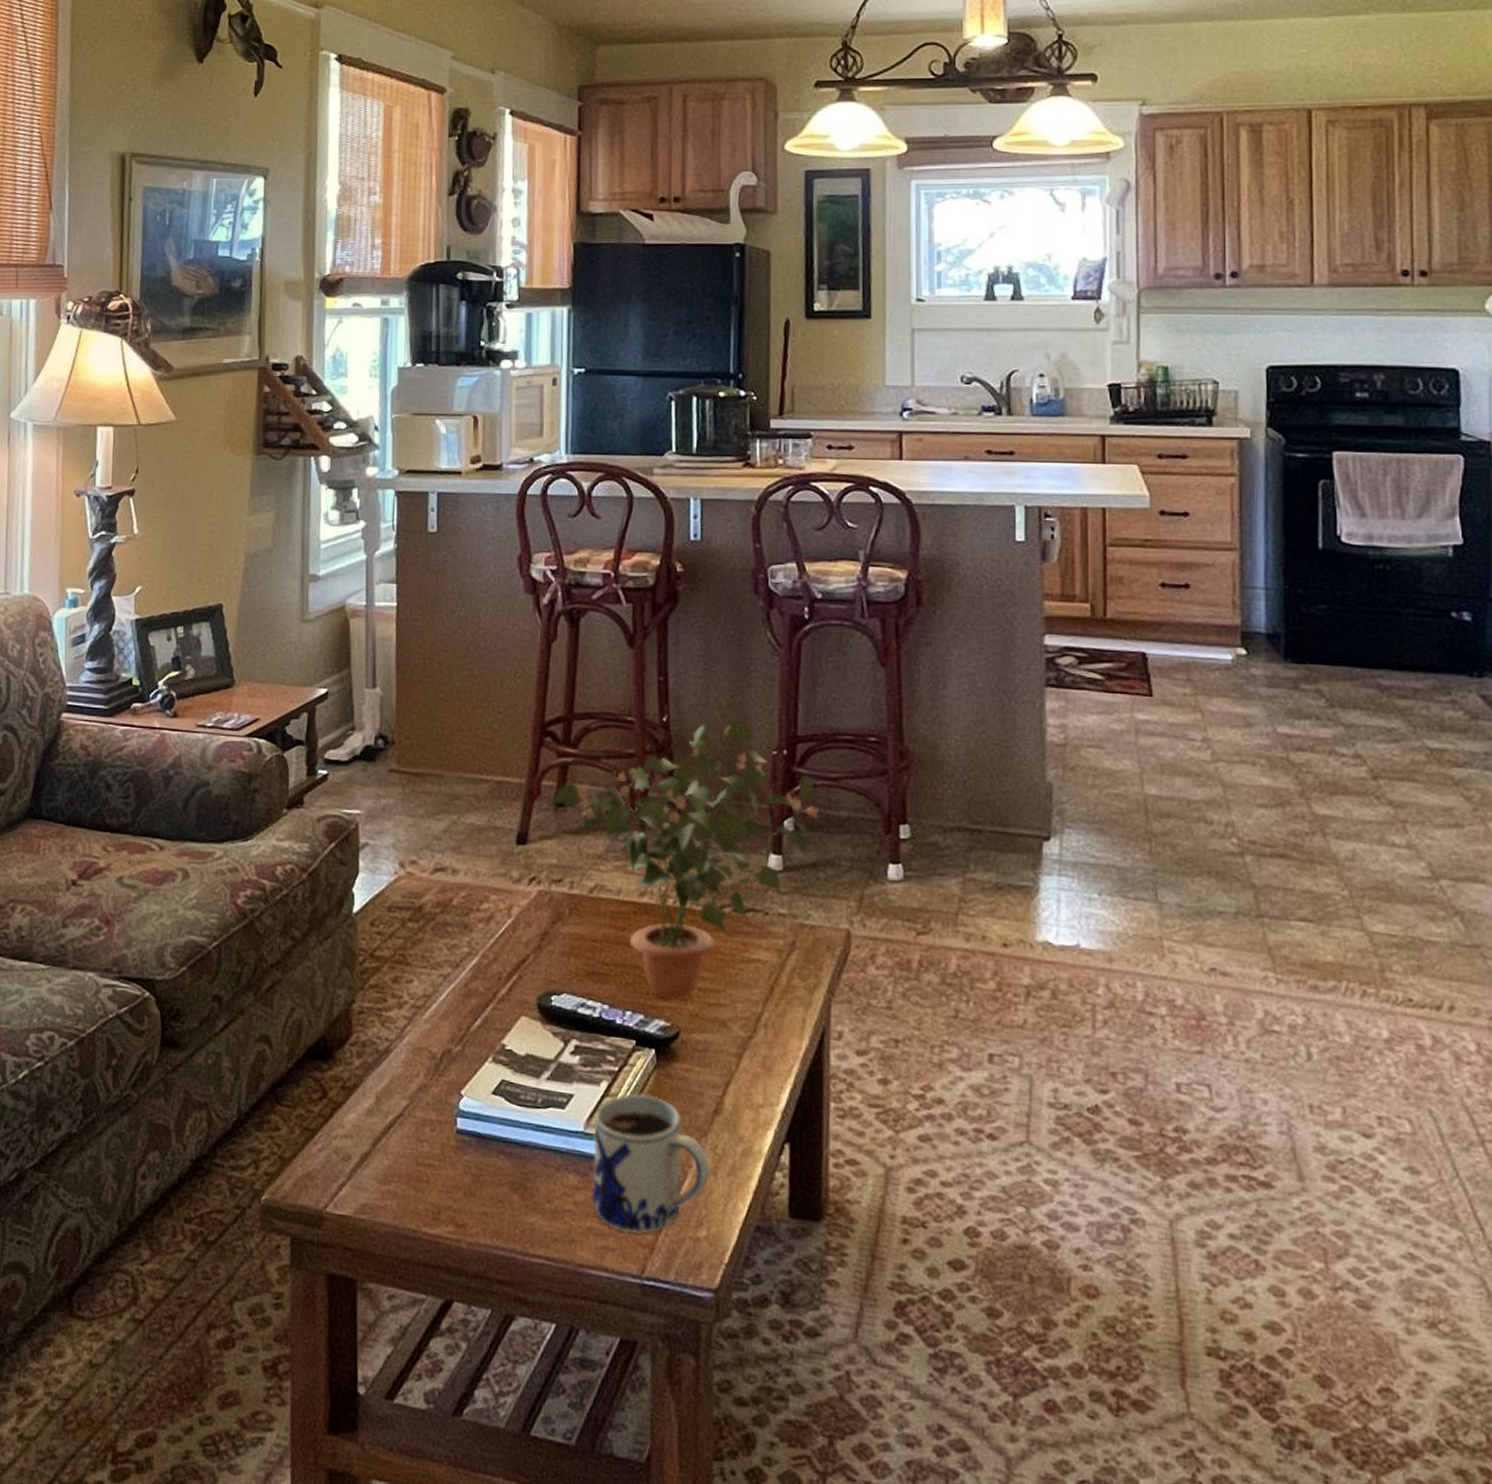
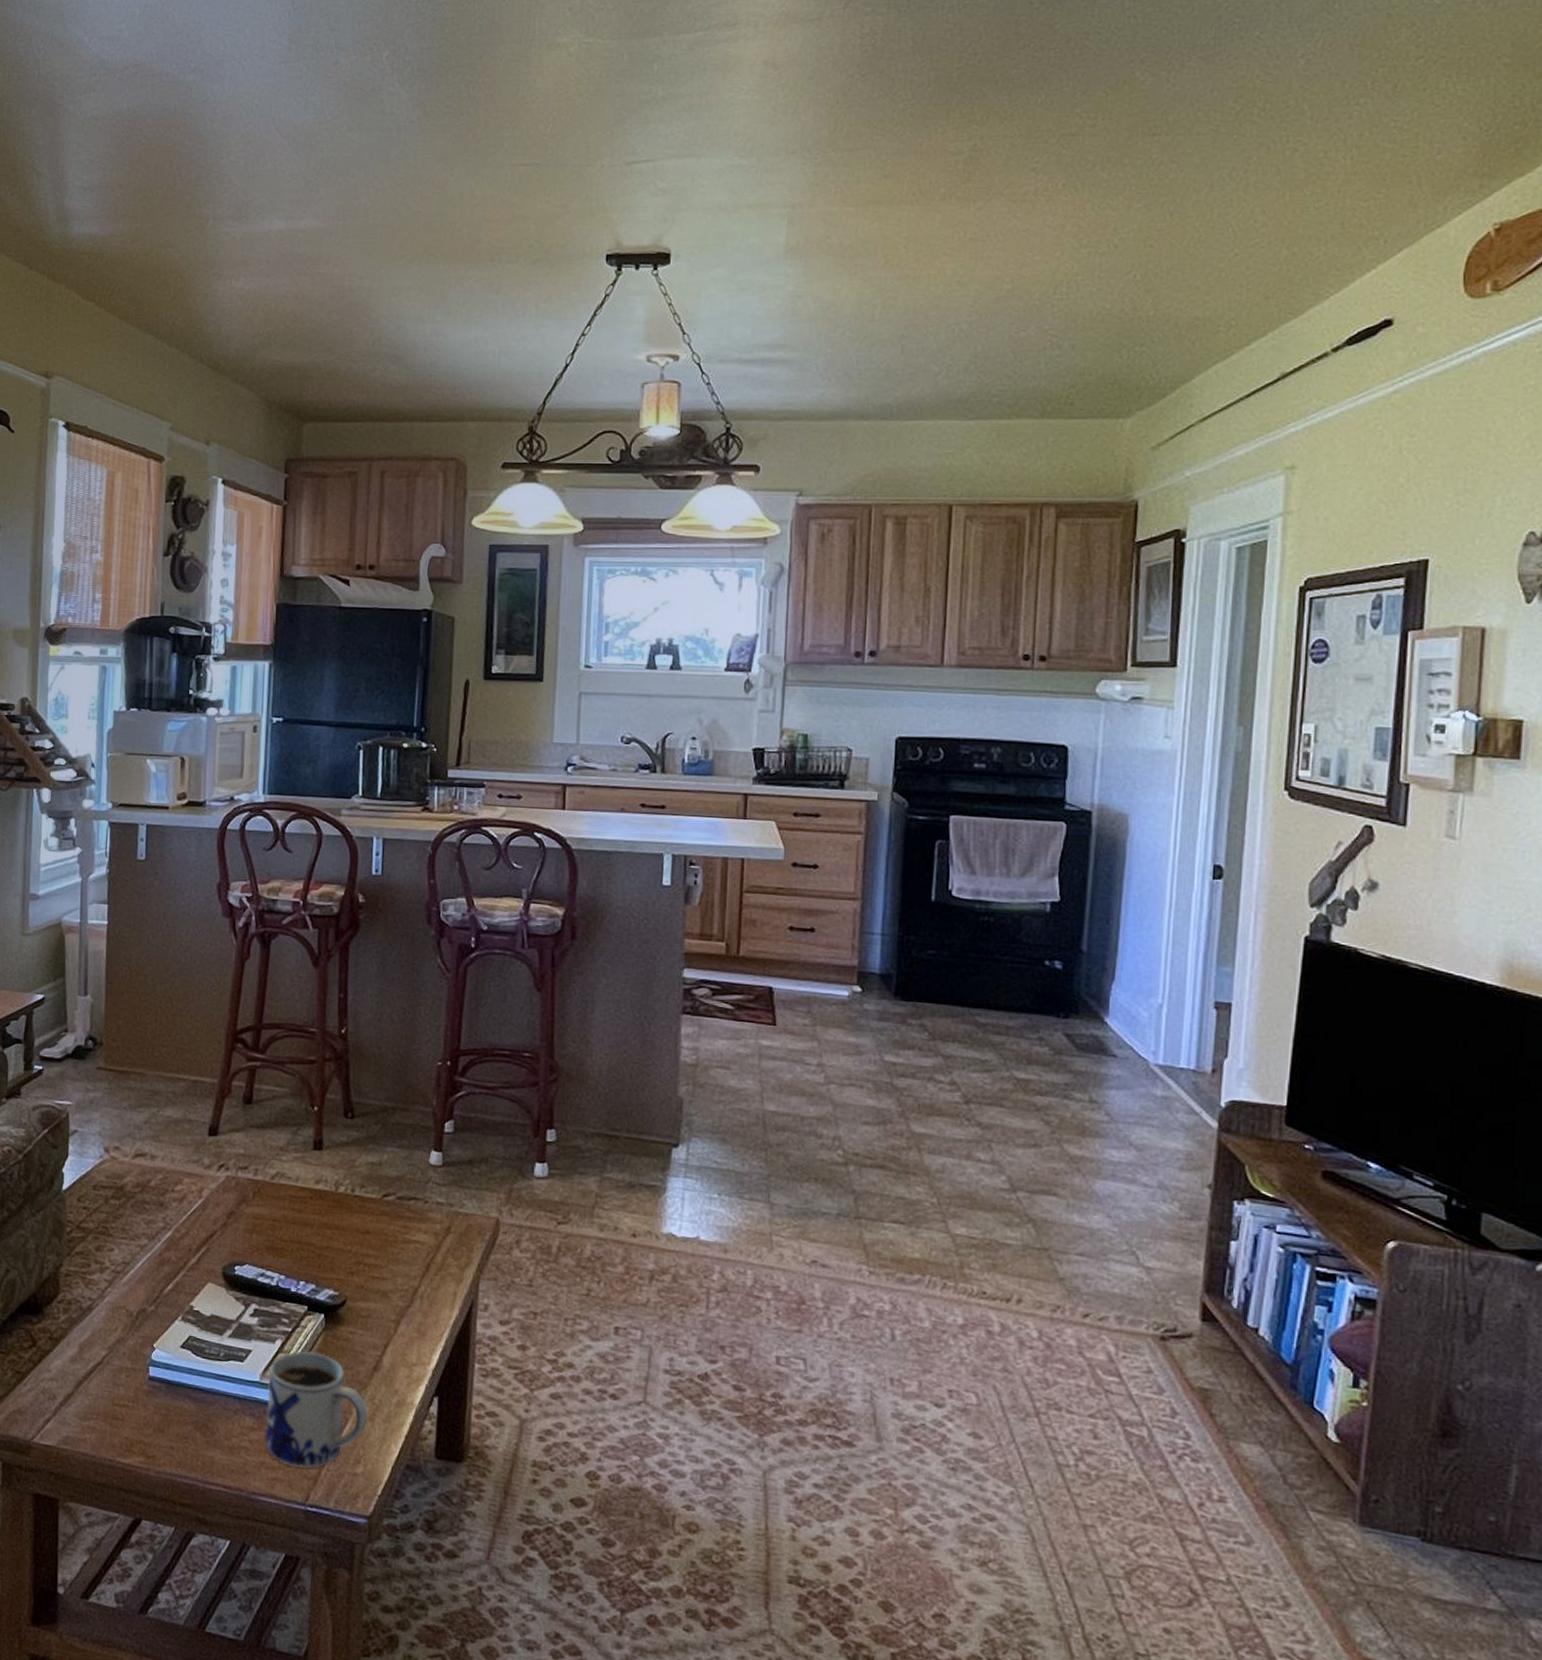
potted plant: present [551,719,820,1000] -> none [240,1033,477,1273]

